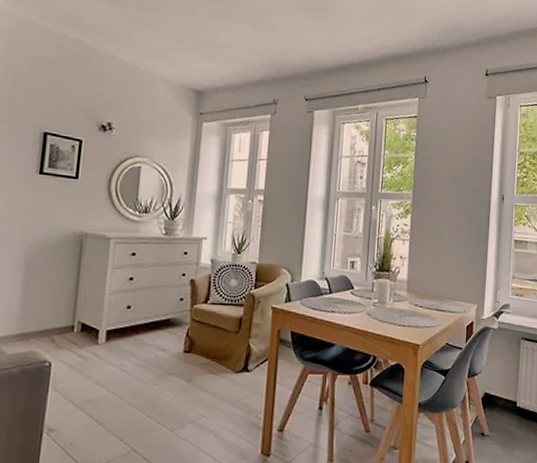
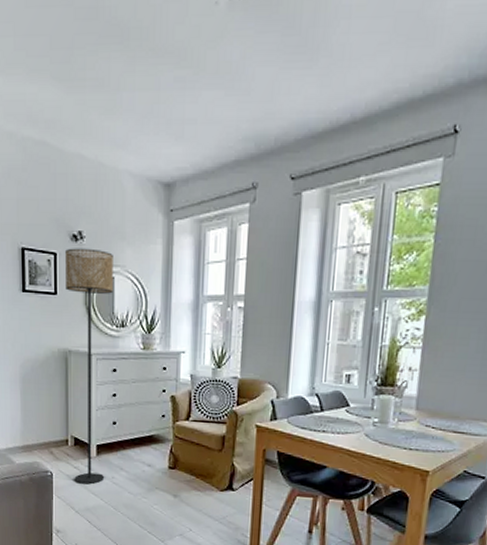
floor lamp: none [77,137,142,374] -> present [65,248,113,484]

